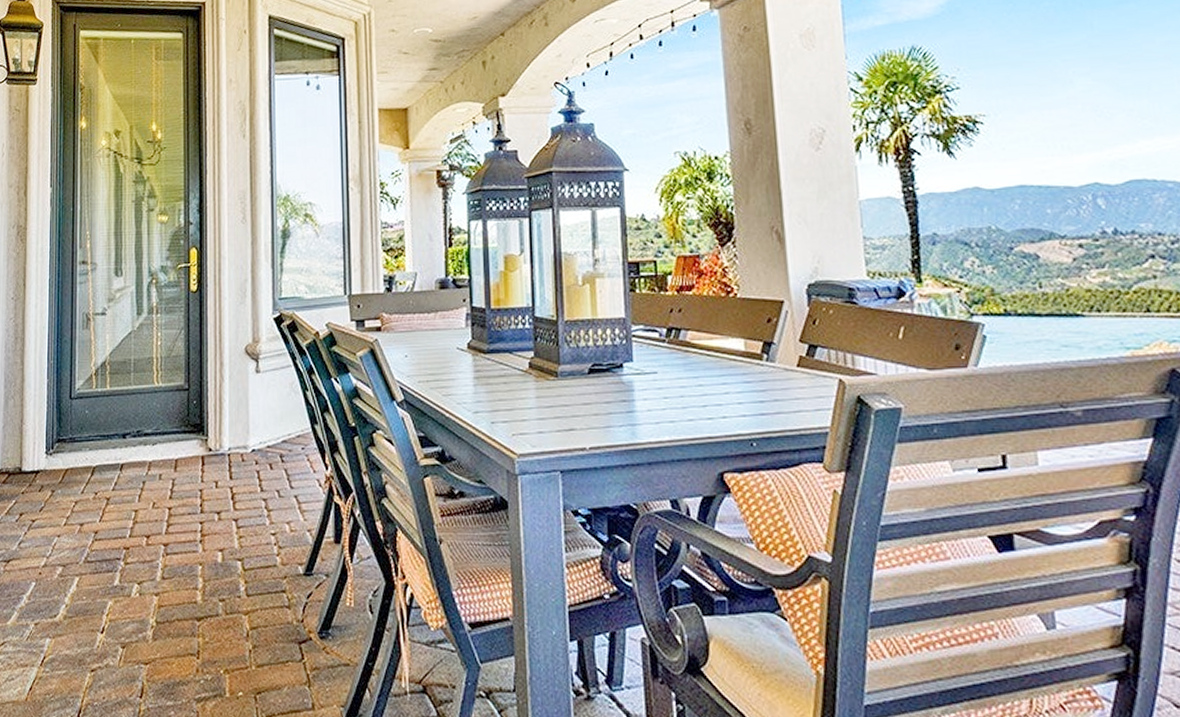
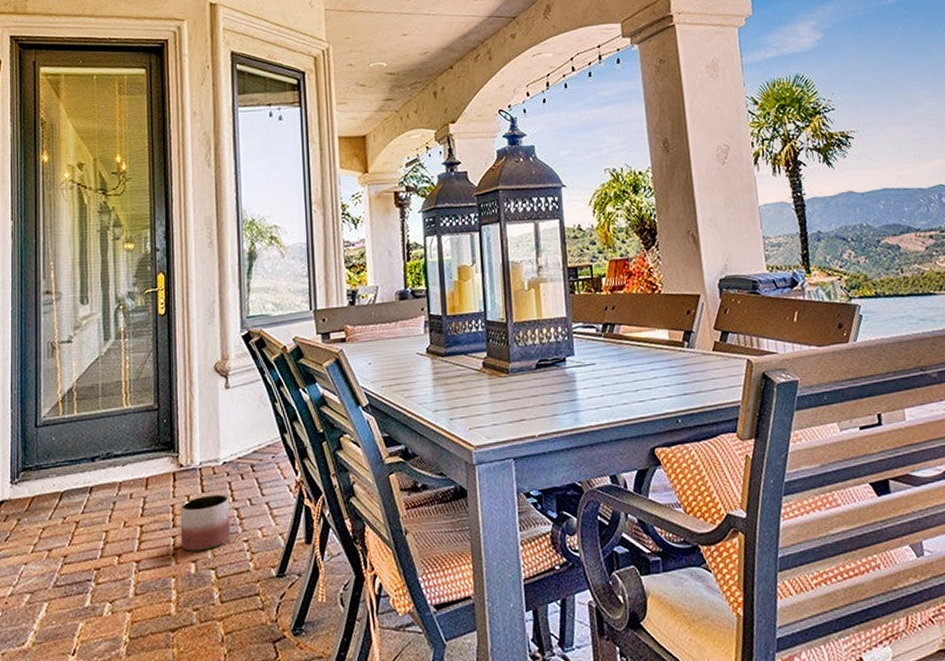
planter: none [208,483,257,540] -> present [180,494,230,551]

